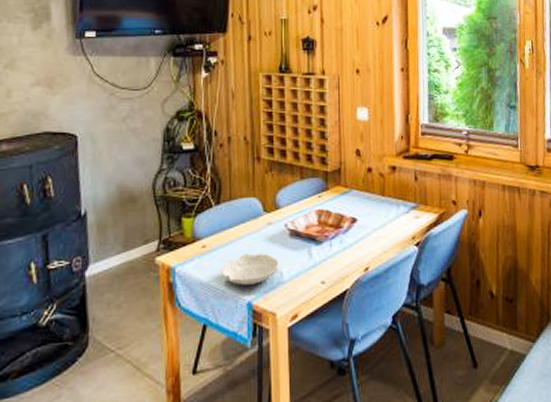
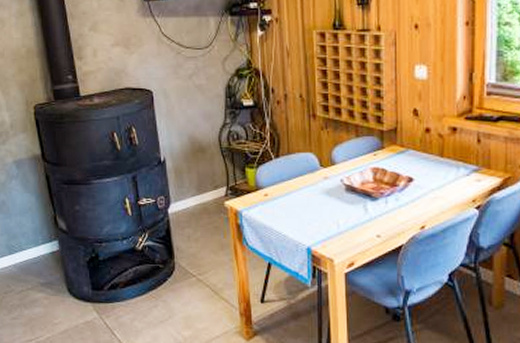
bowl: present [220,252,280,286] -> none [281,204,336,232]

